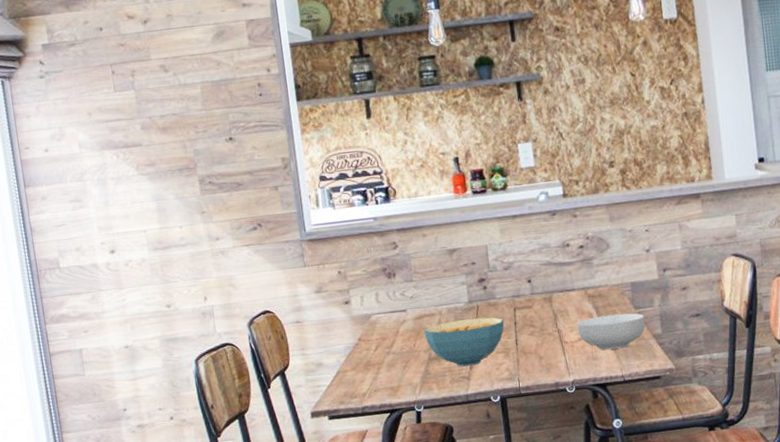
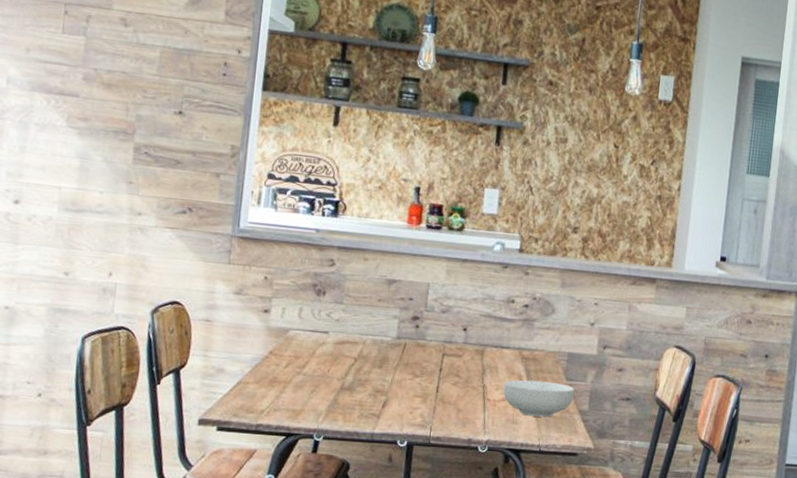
cereal bowl: present [424,317,504,367] -> none [342,353,430,404]

